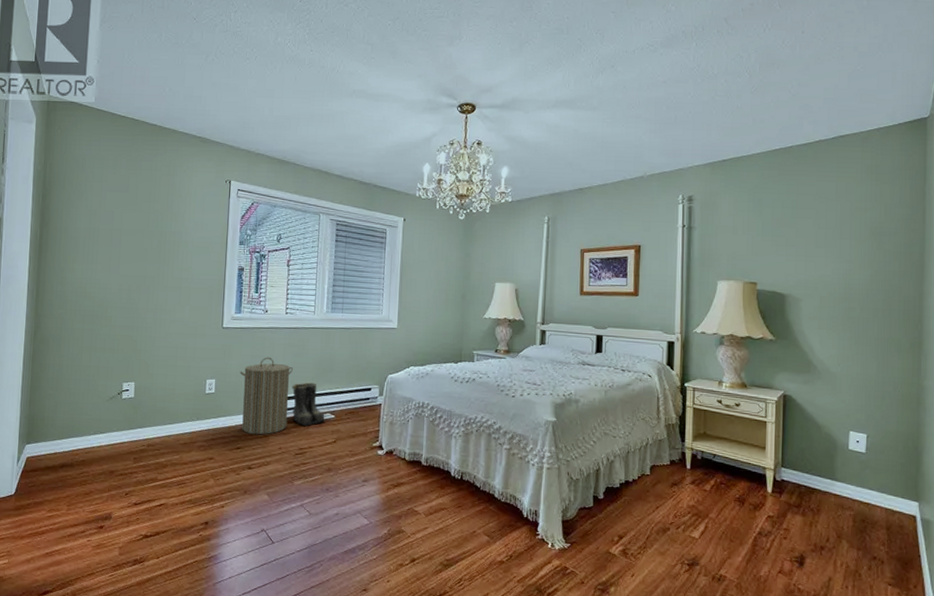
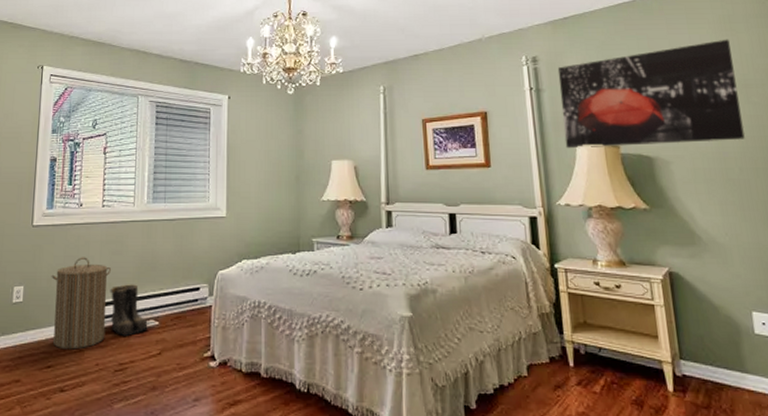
wall art: none [708,188,873,283] -> present [557,39,745,149]

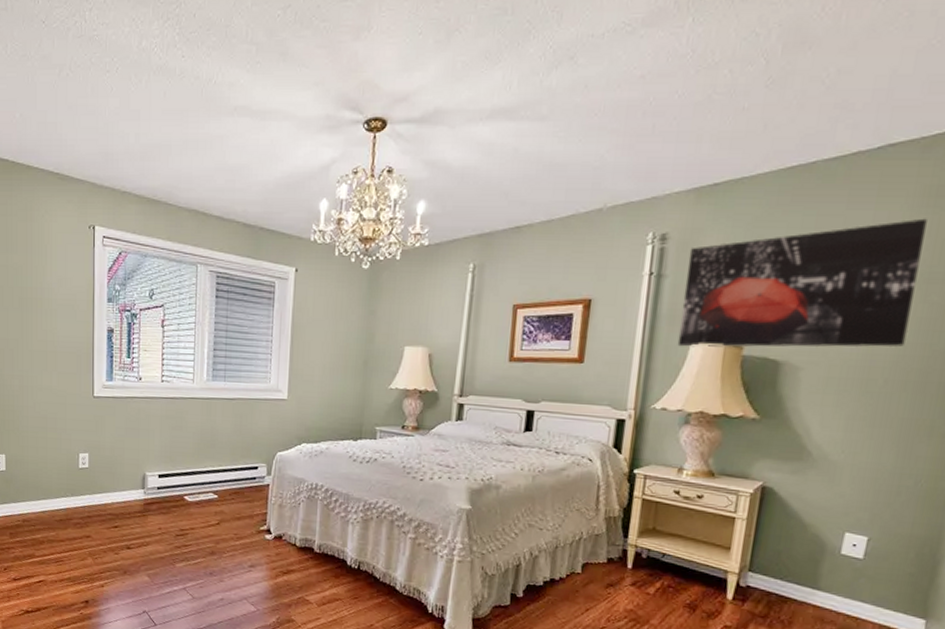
laundry hamper: present [51,257,112,350] -> none [114,430,172,514]
boots: present [110,284,149,336] -> none [170,458,208,506]

